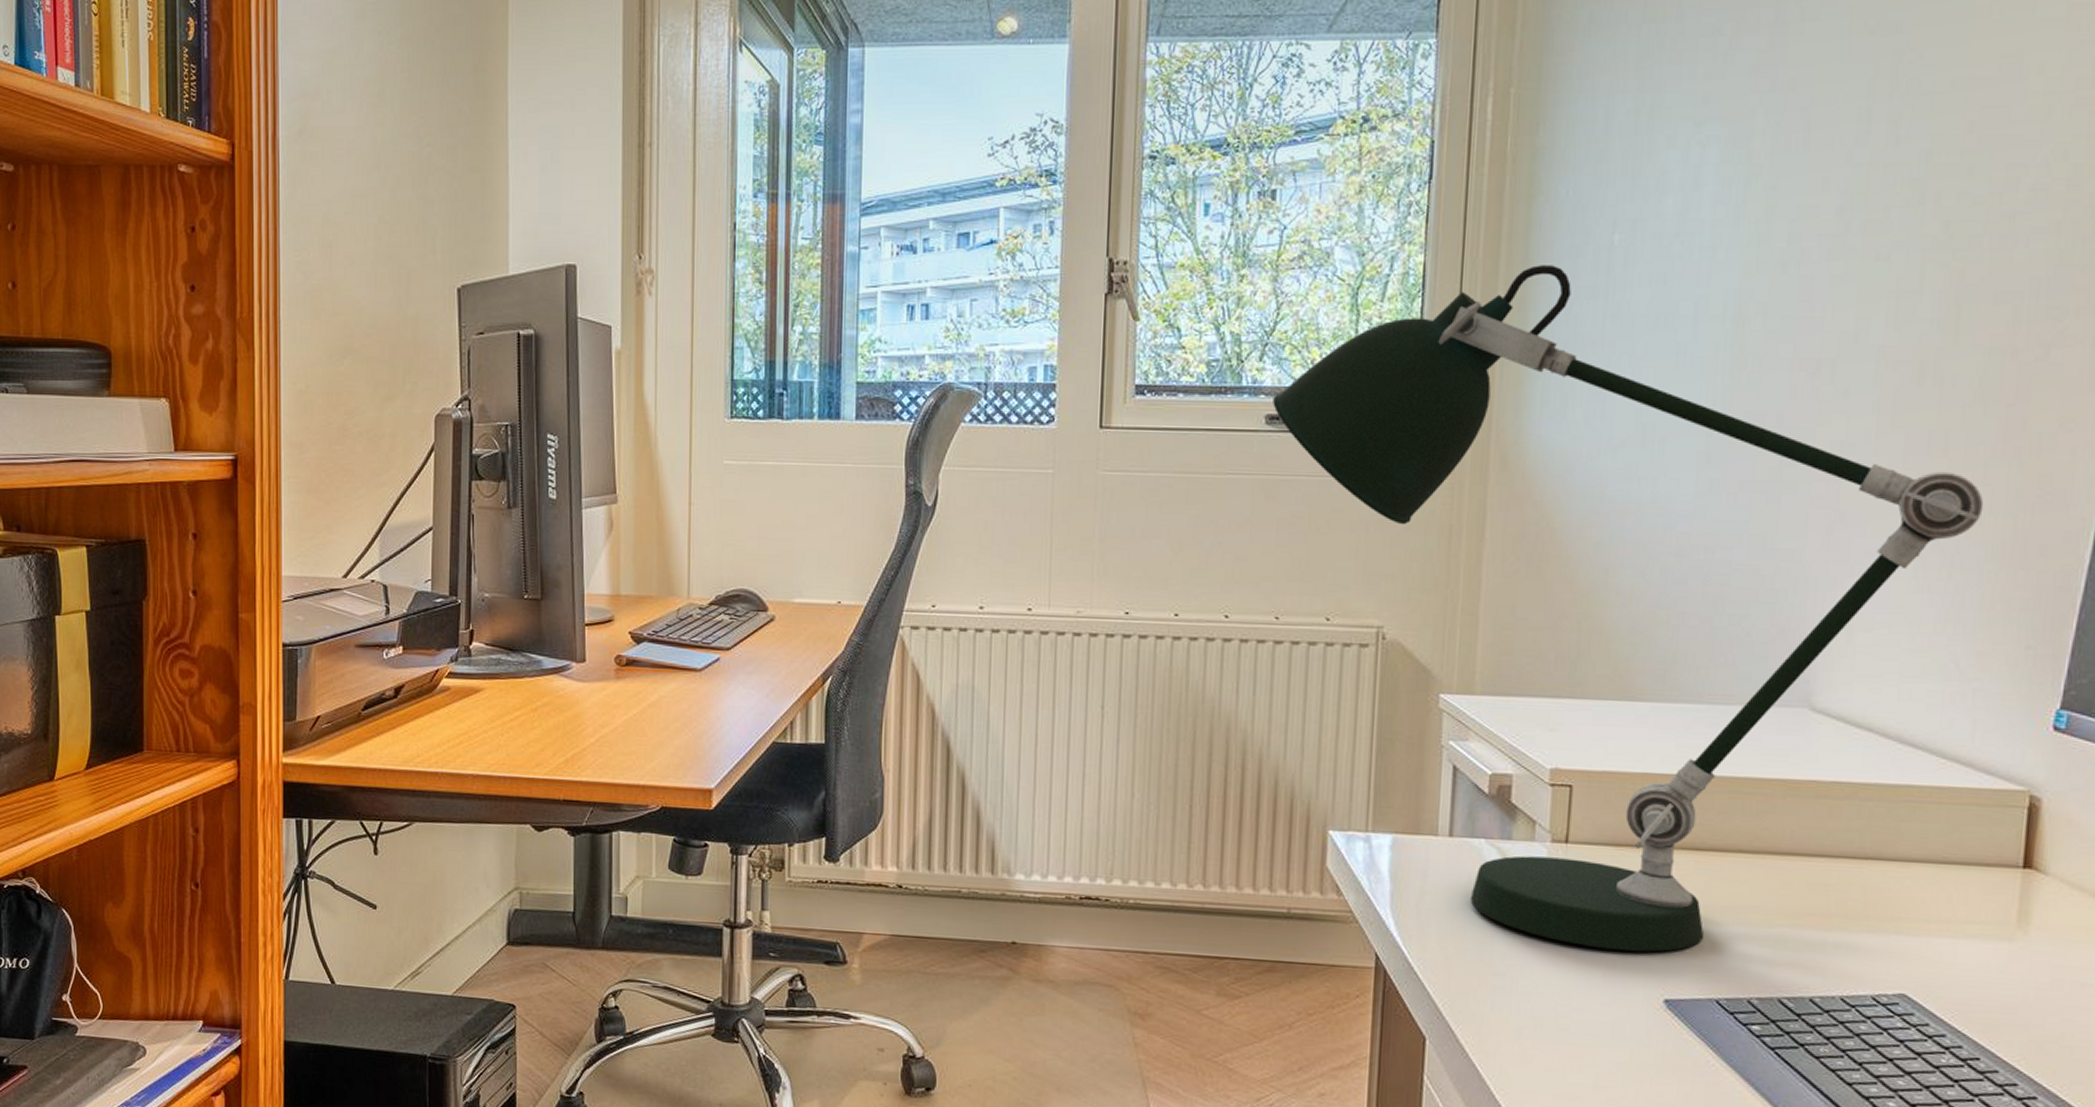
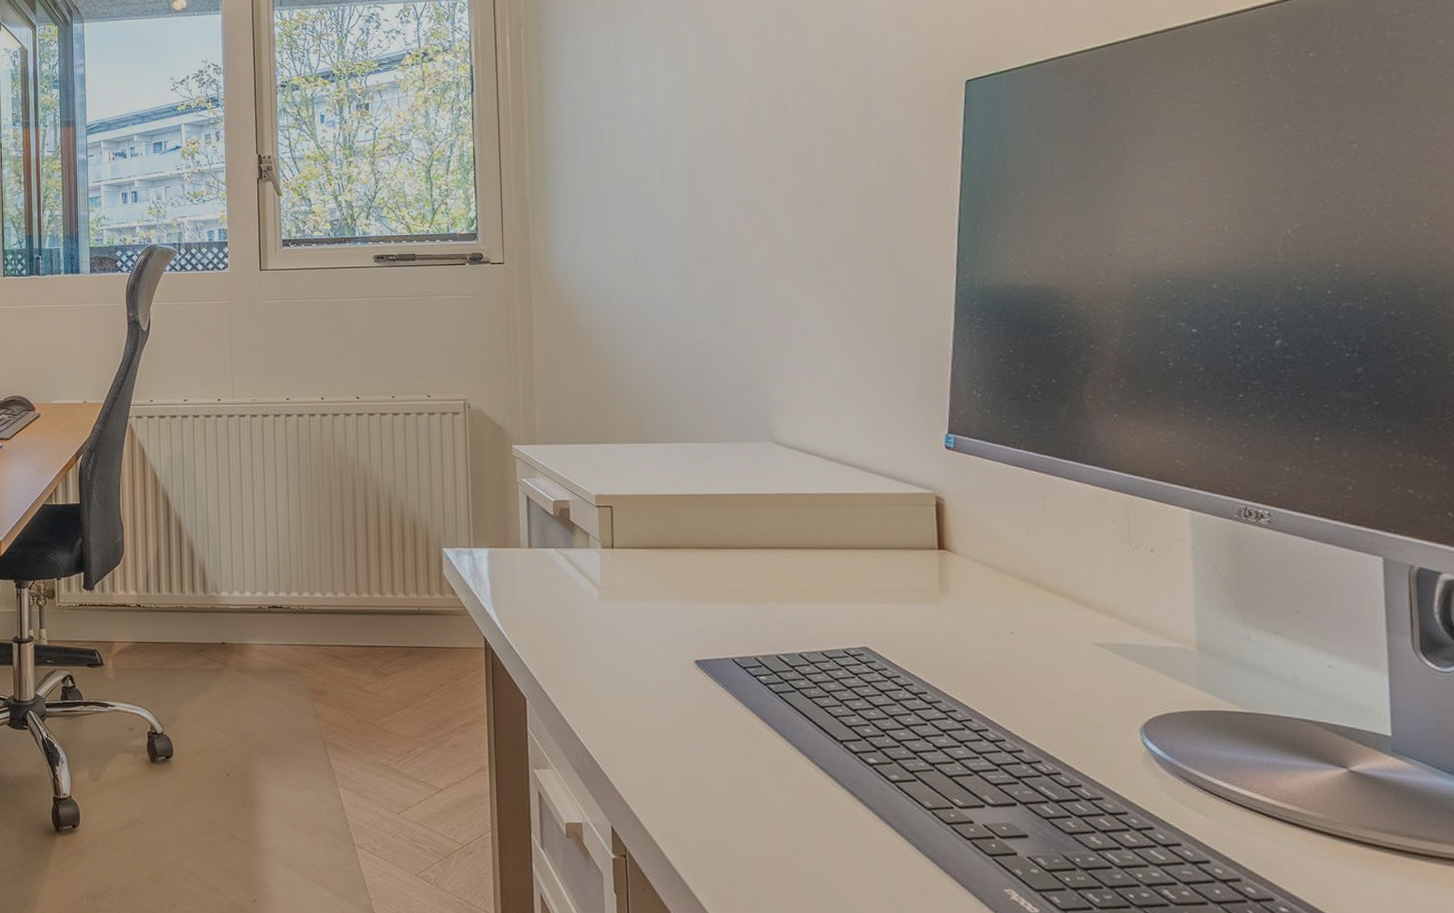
desk lamp: present [1273,265,1984,952] -> none [378,145,875,626]

